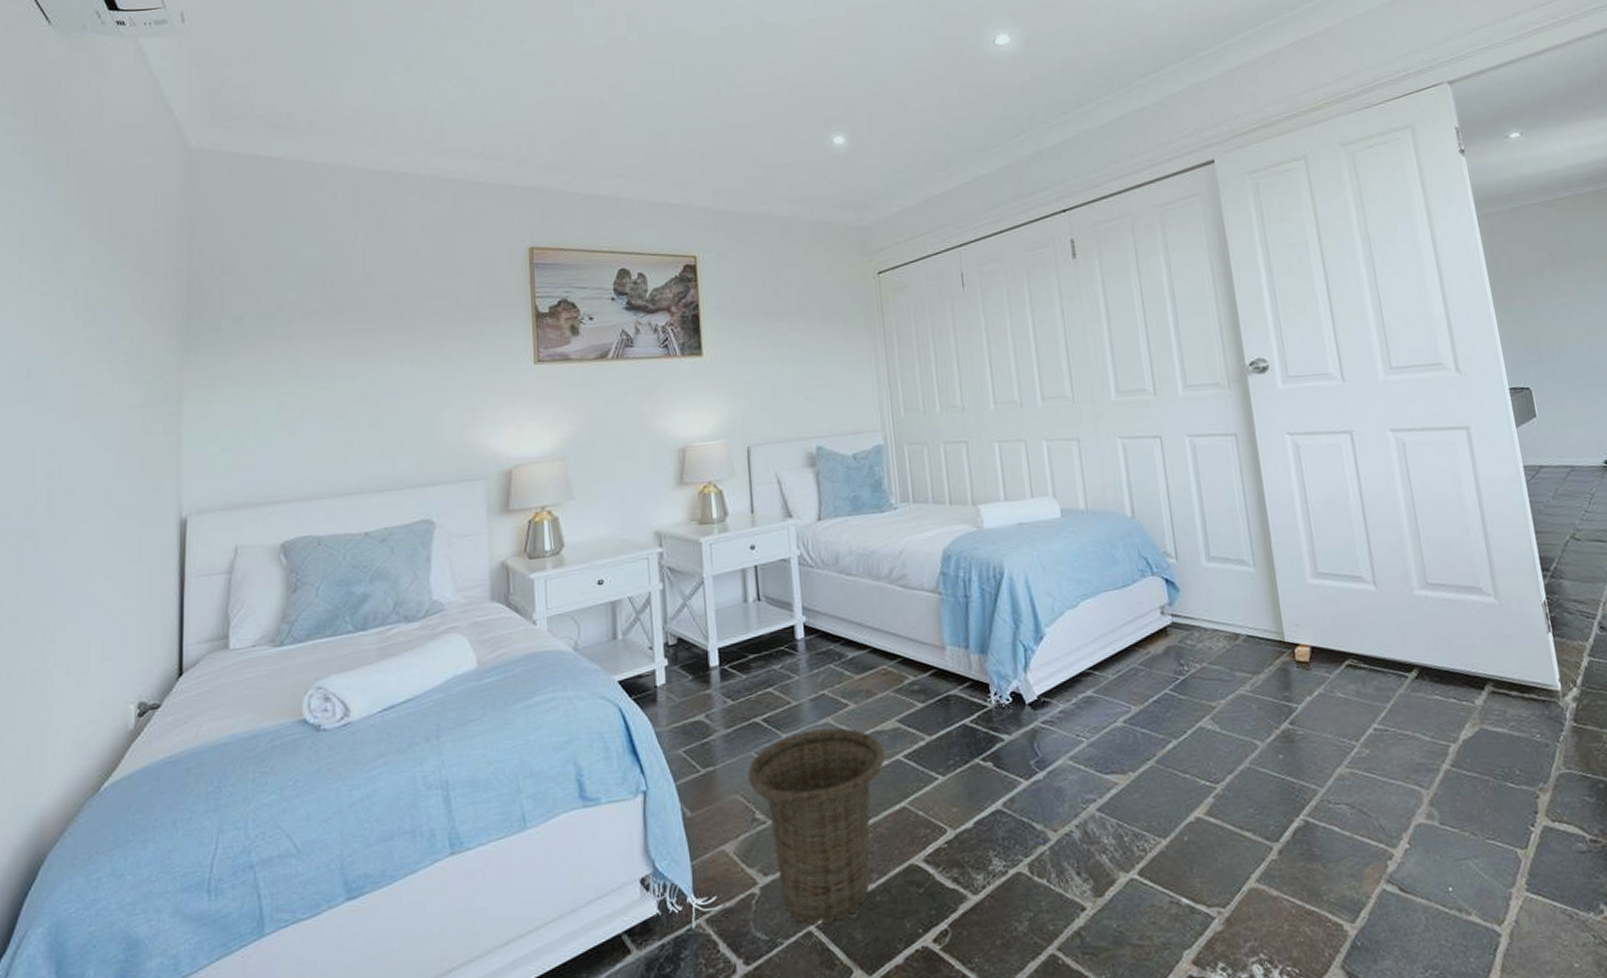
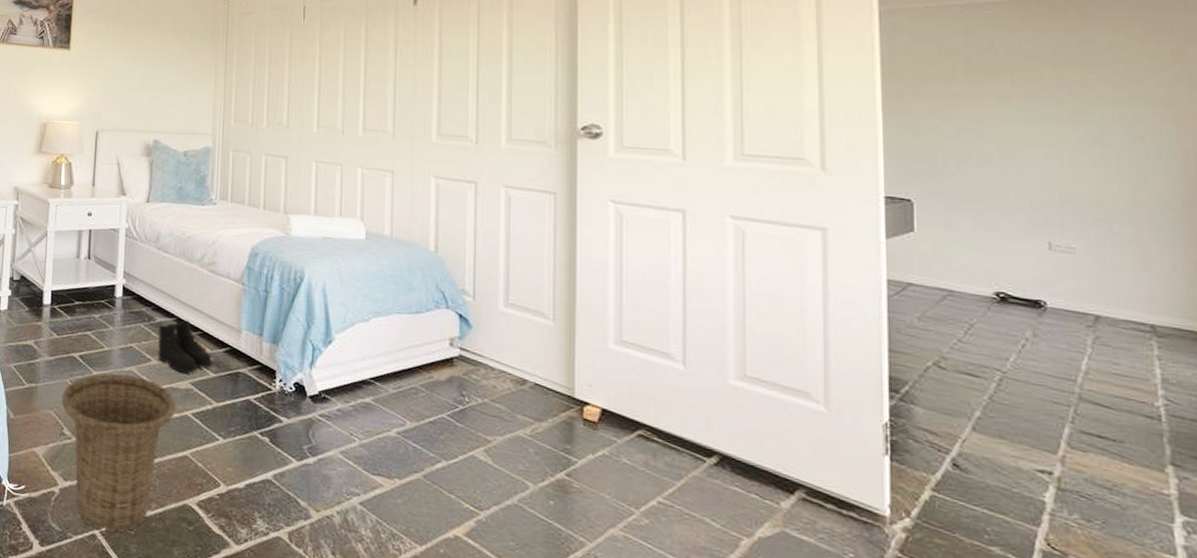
boots: none [851,648,920,711] -> present [157,320,213,373]

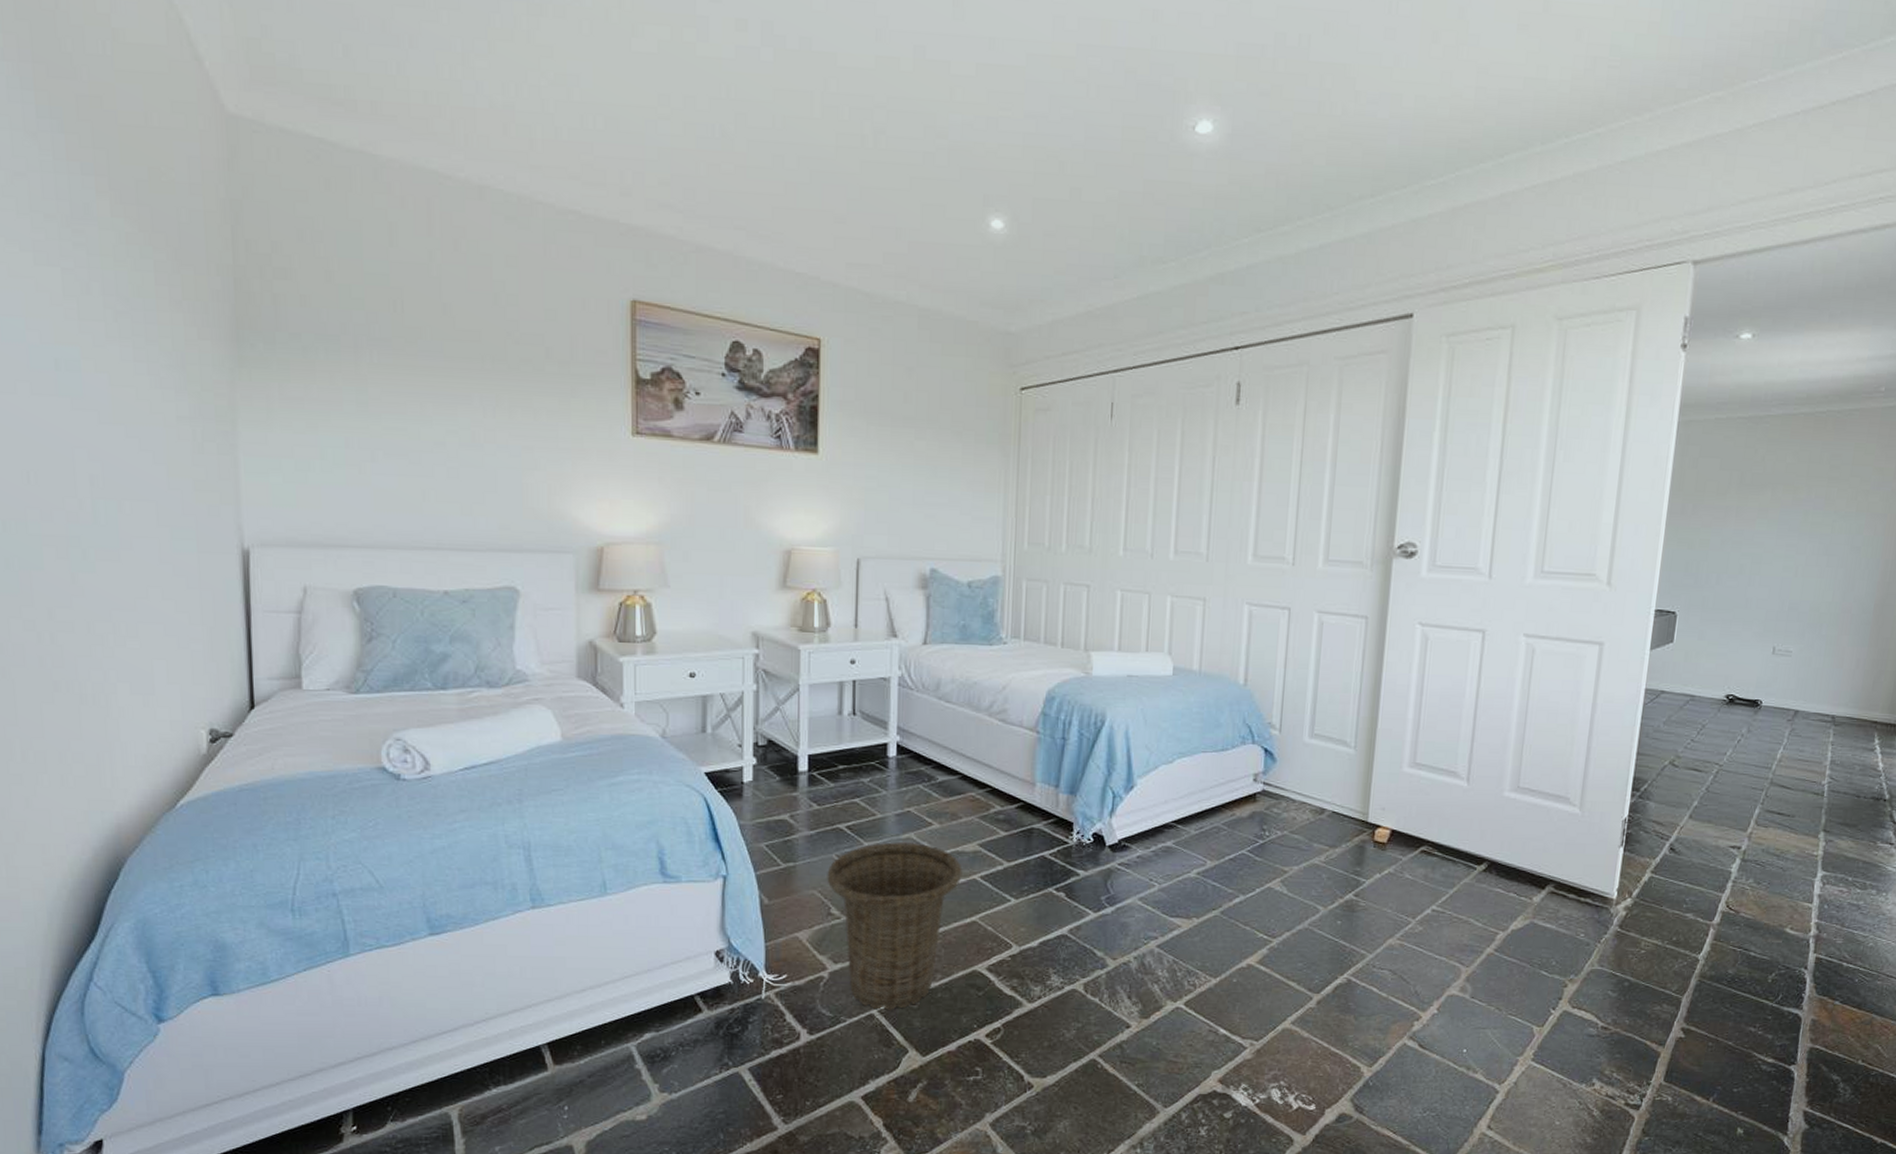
boots: present [157,320,213,373] -> none [939,777,1004,835]

